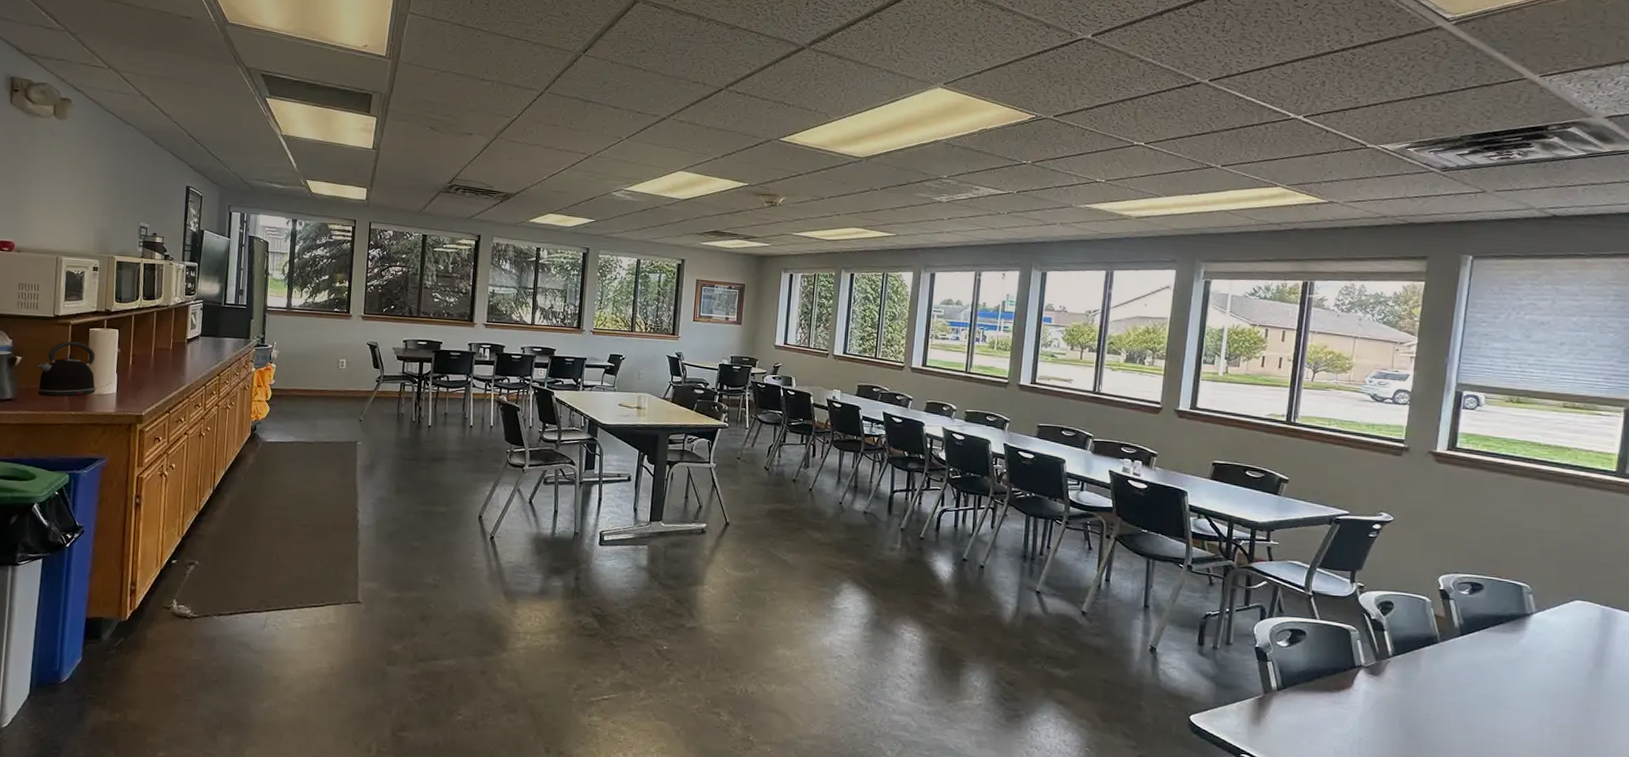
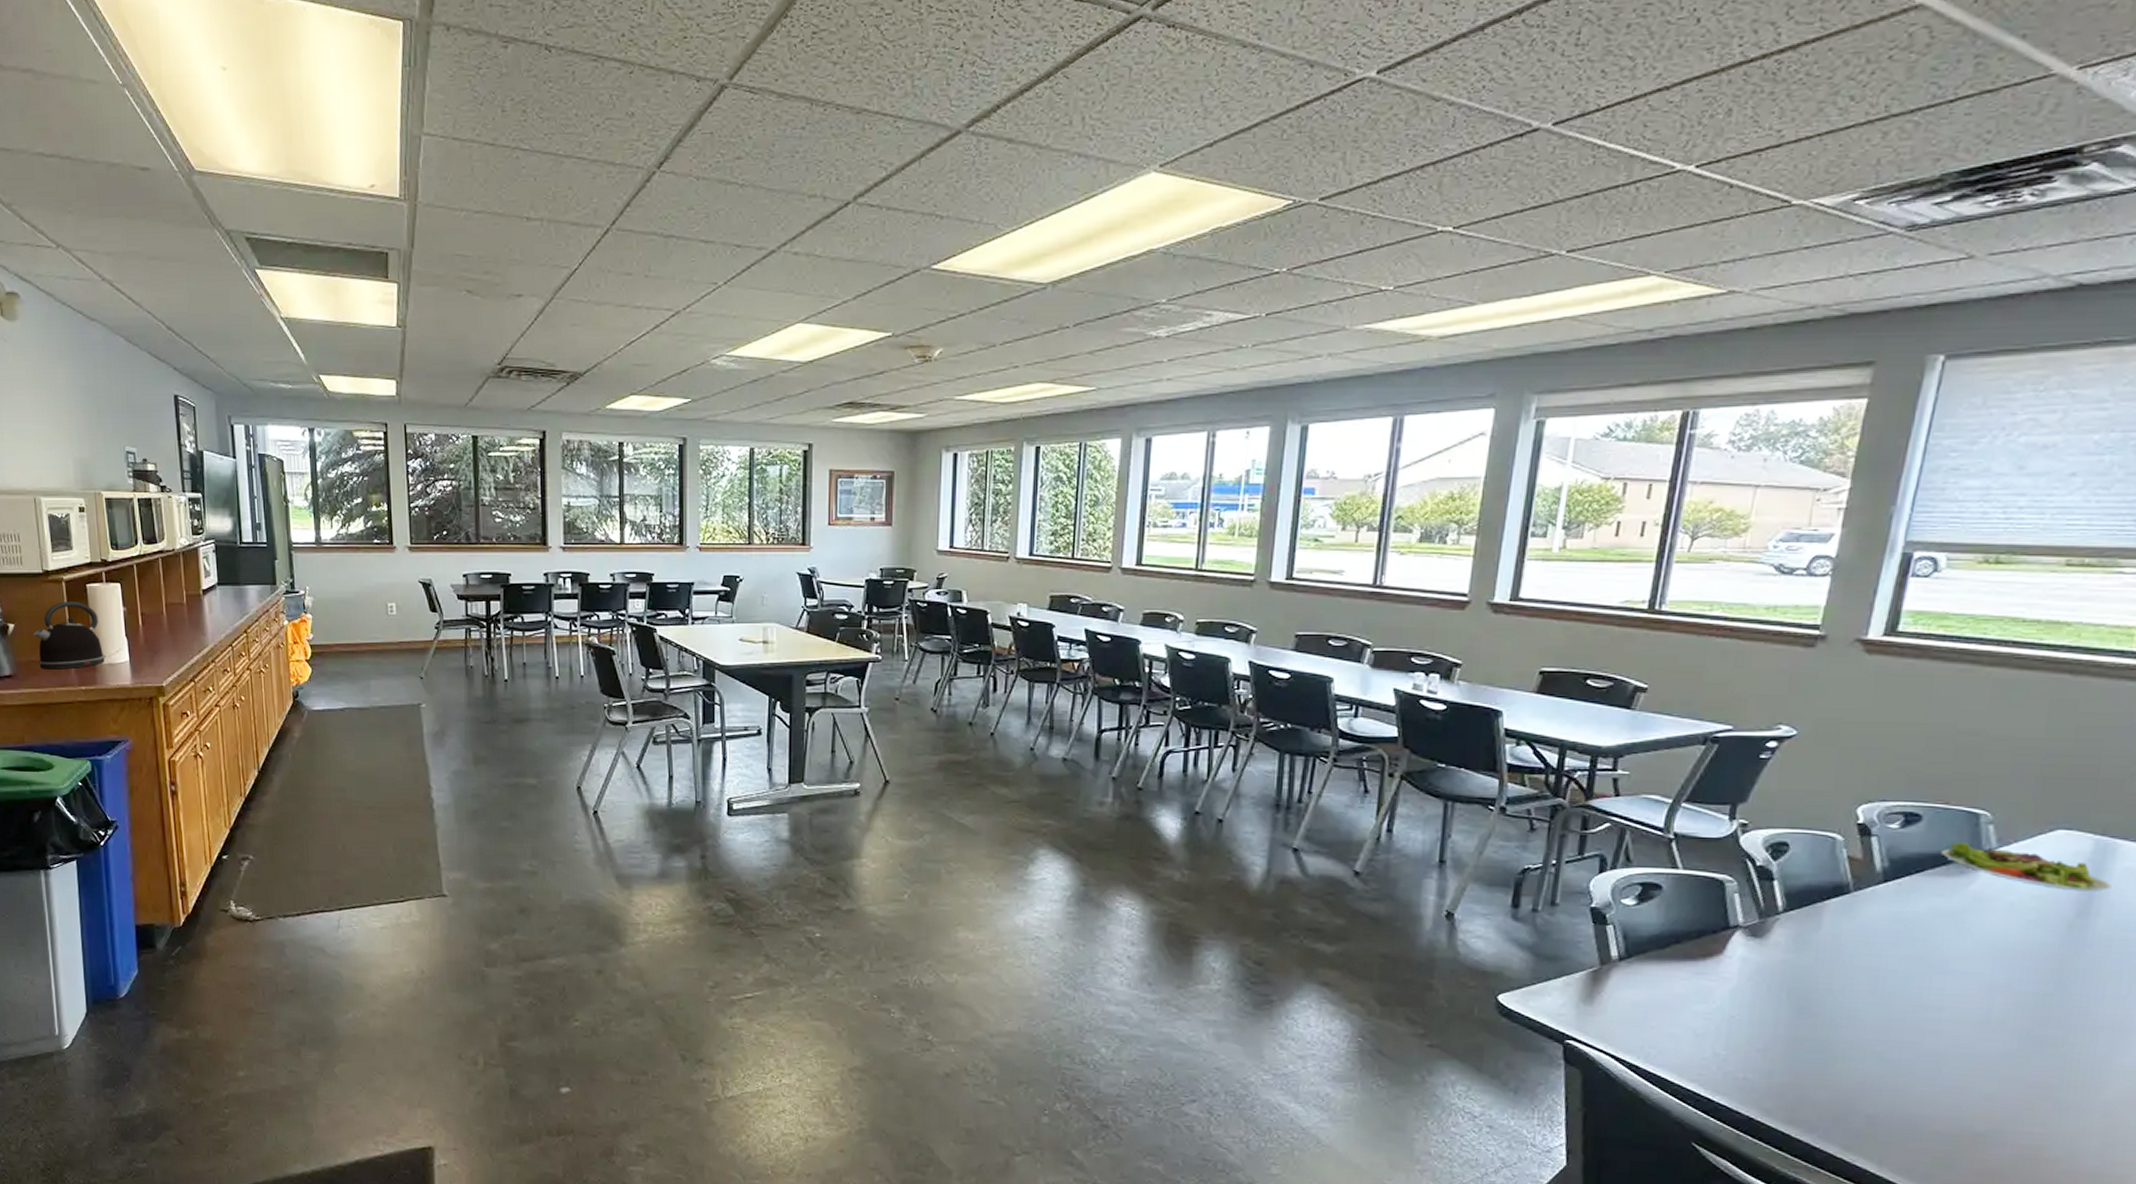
salad plate: none [1498,607,1616,648] -> present [1941,843,2112,892]

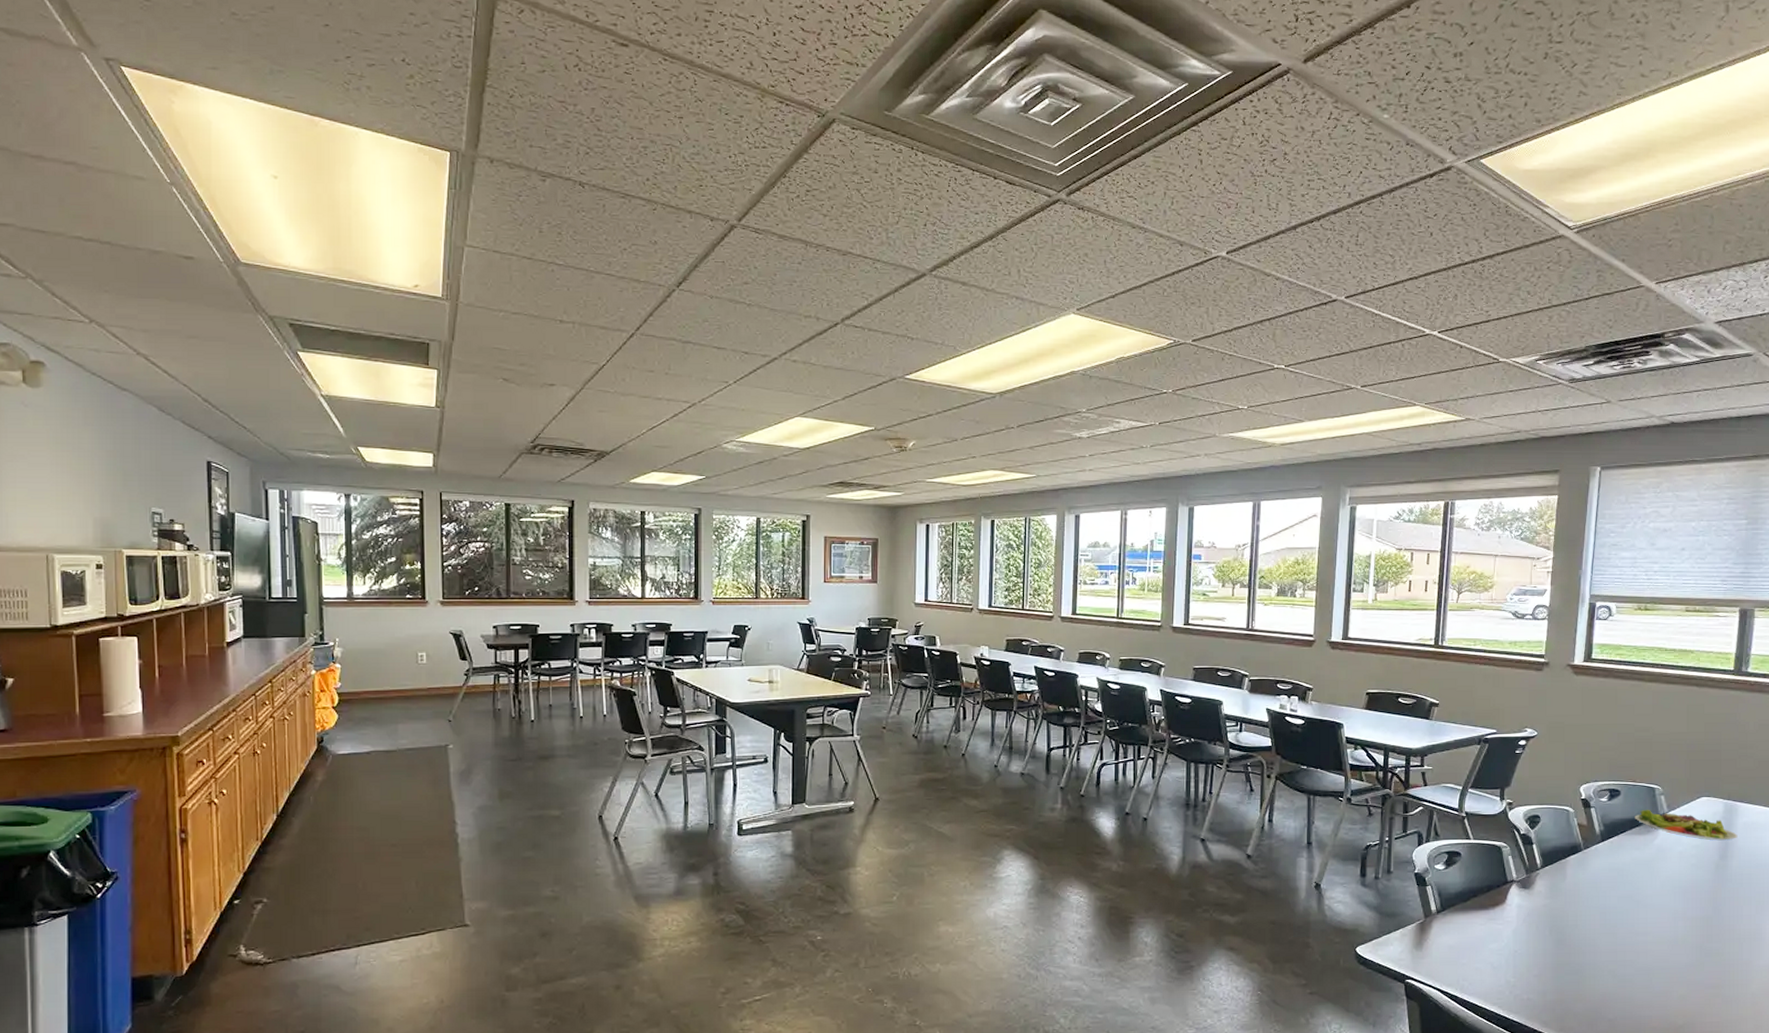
kettle: present [33,602,106,670] -> none [35,655,116,723]

